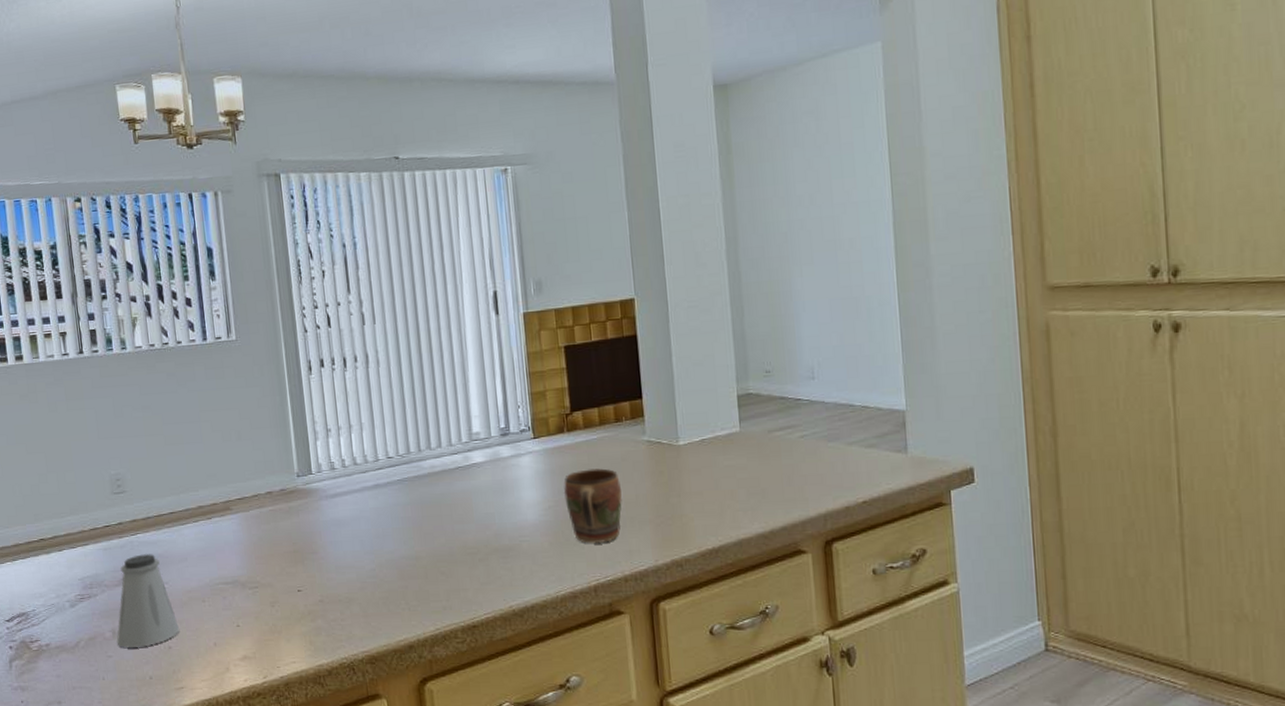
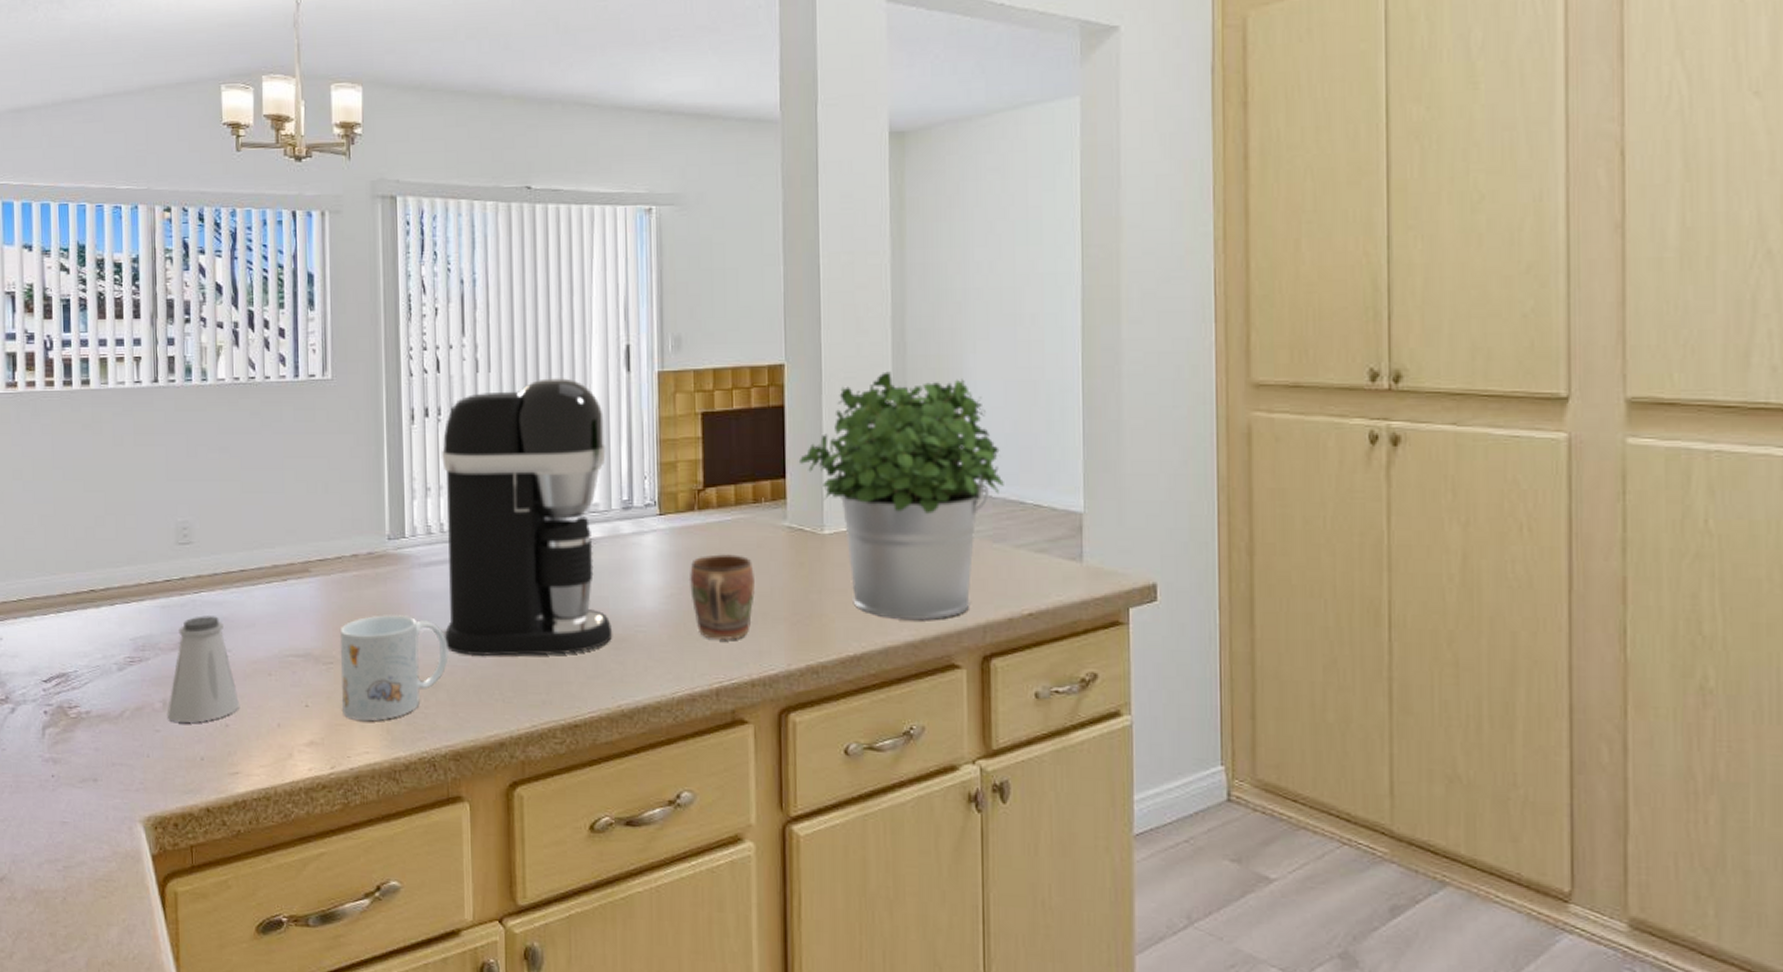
mug: none [262,540,358,635] -> present [341,613,449,721]
coffee maker: none [338,324,501,573] -> present [442,378,613,657]
potted plant: none [652,298,835,514] -> present [798,371,1004,620]

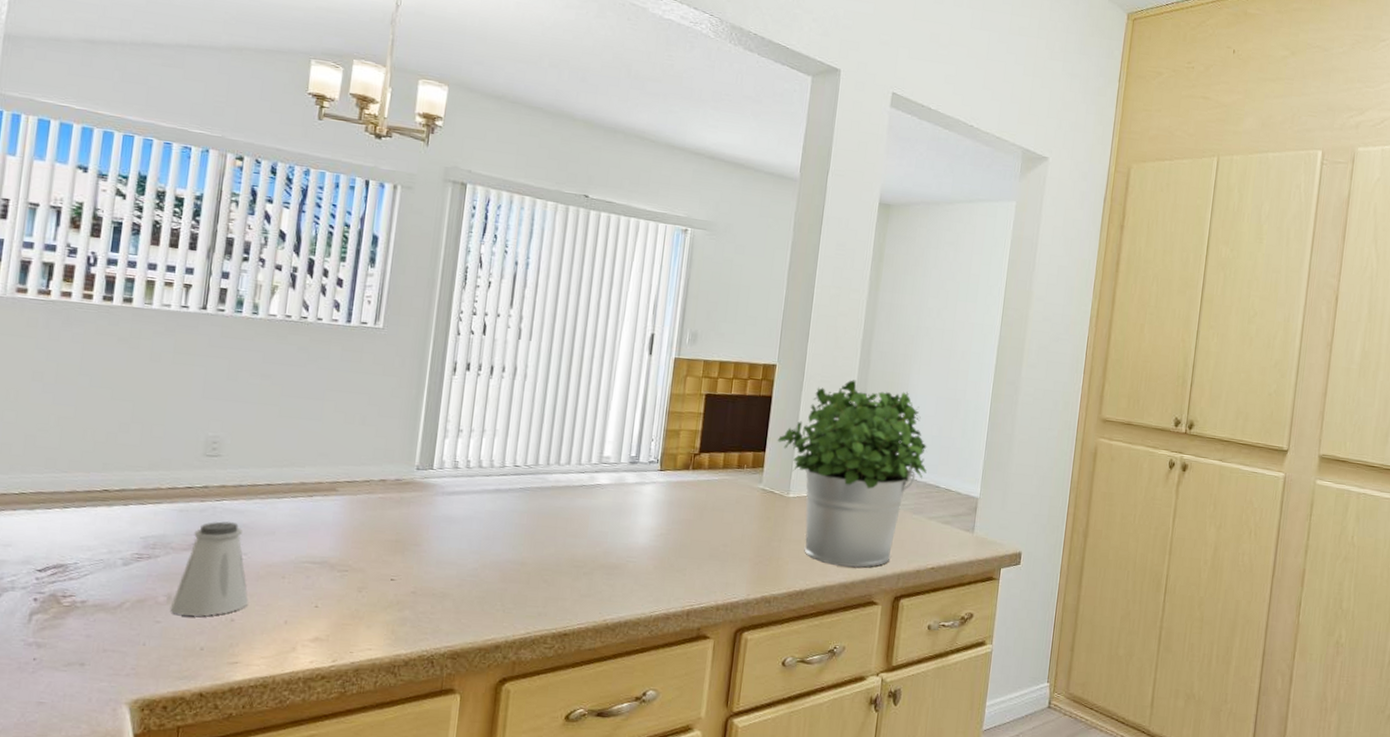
mug: present [341,613,449,721] -> none [351,532,460,623]
coffee maker: present [442,378,613,657] -> none [457,351,625,576]
mug: present [690,554,755,641] -> none [677,505,731,574]

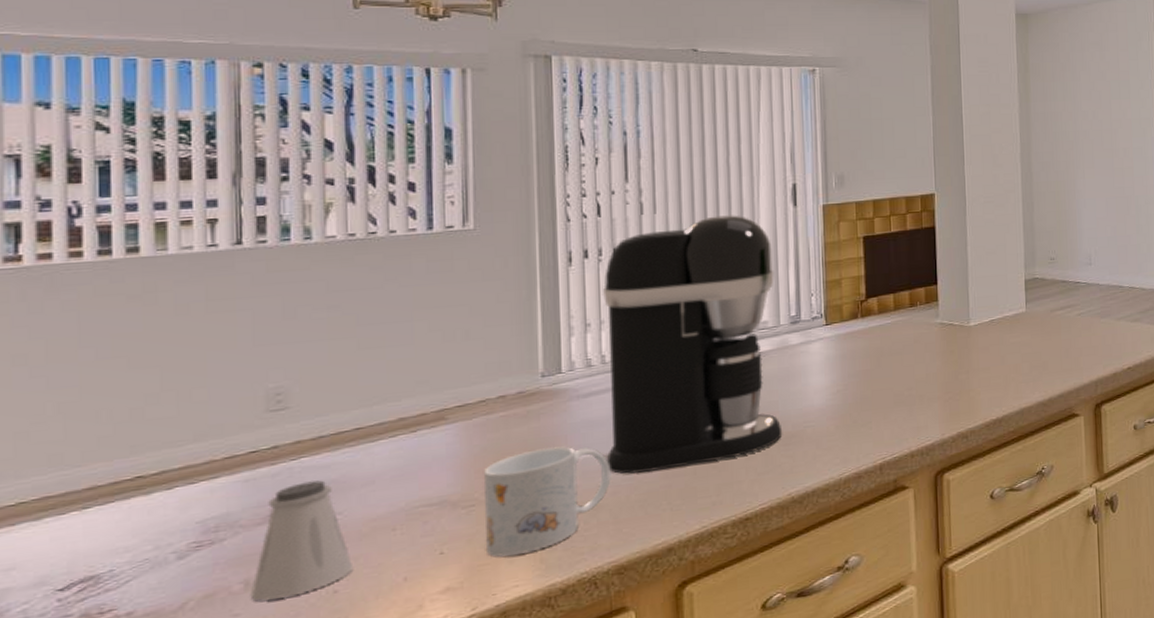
mug: none [351,532,460,623] -> present [484,446,611,557]
coffee maker: none [457,351,625,576] -> present [603,215,783,474]
potted plant: present [777,380,927,567] -> none [947,195,1108,386]

